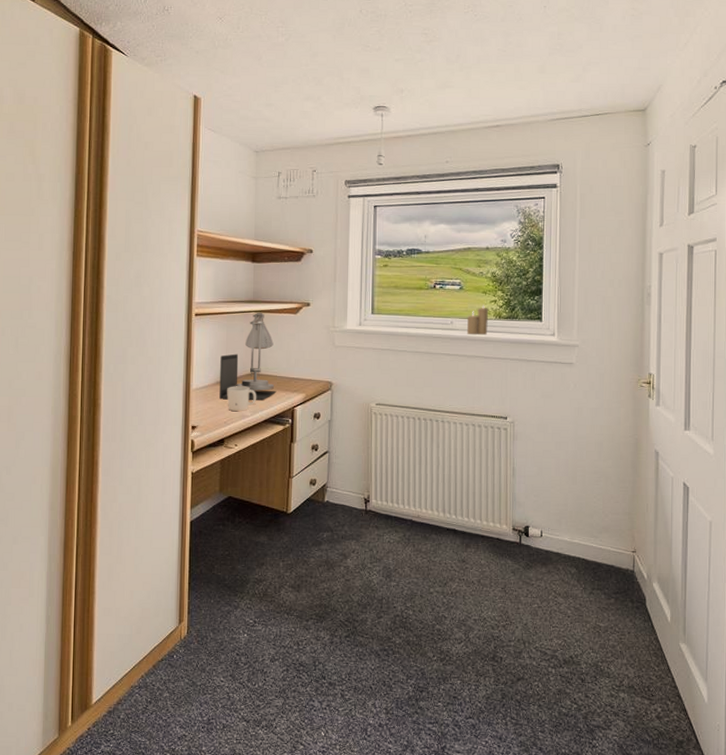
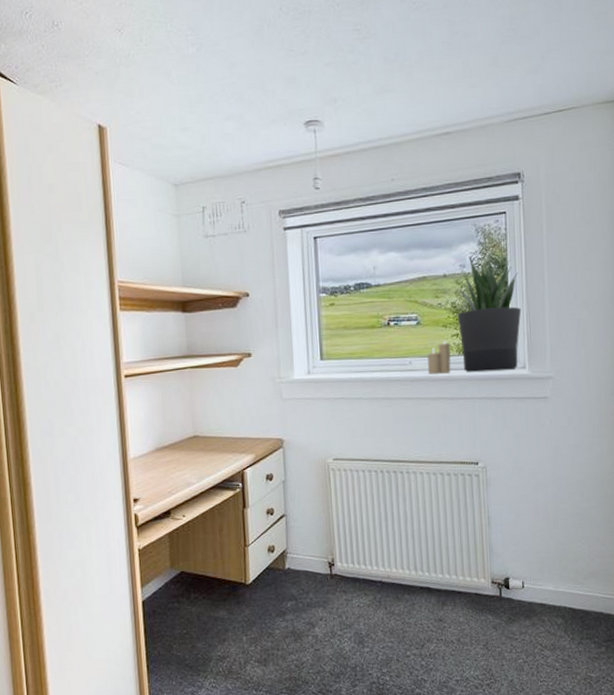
laptop: present [219,353,277,402] -> none [157,416,223,468]
mug: present [227,386,256,412] -> none [168,451,201,480]
desk lamp: present [236,312,275,391] -> none [177,368,220,455]
planter: none [496,233,554,337] -> present [457,256,522,373]

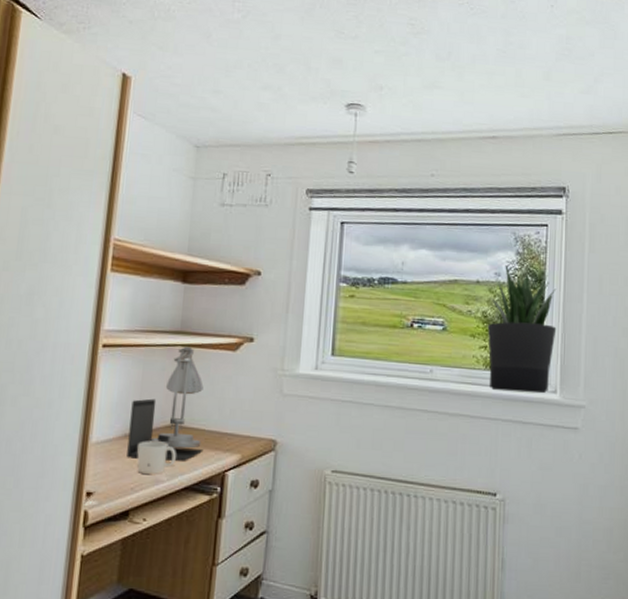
laptop: none [157,416,223,468] -> present [127,398,204,463]
mug: none [168,451,201,480] -> present [136,441,176,475]
desk lamp: none [177,368,220,455] -> present [150,346,204,449]
candle: present [426,340,451,375] -> none [449,350,477,389]

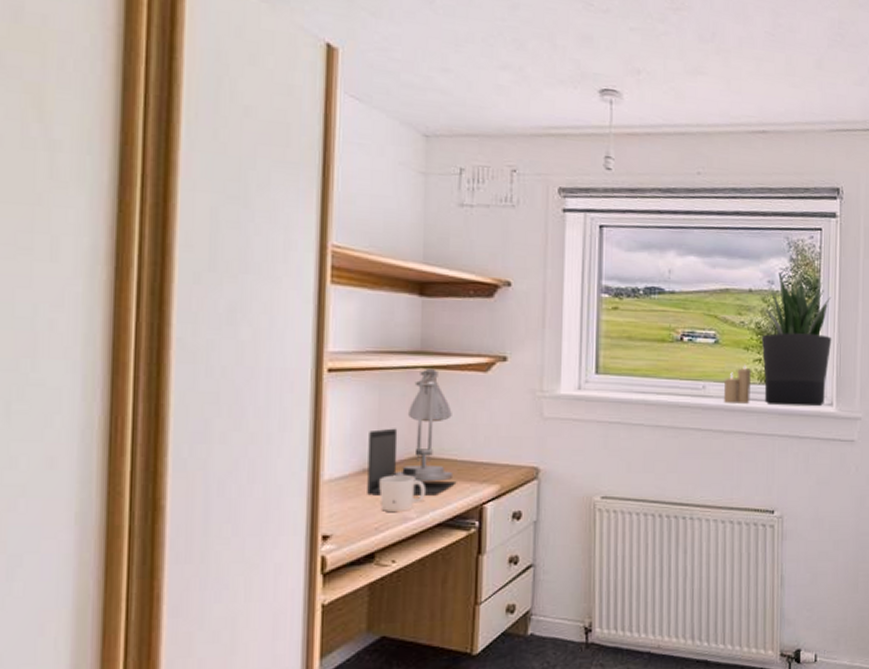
candle: none [449,350,477,389] -> present [723,364,751,405]

